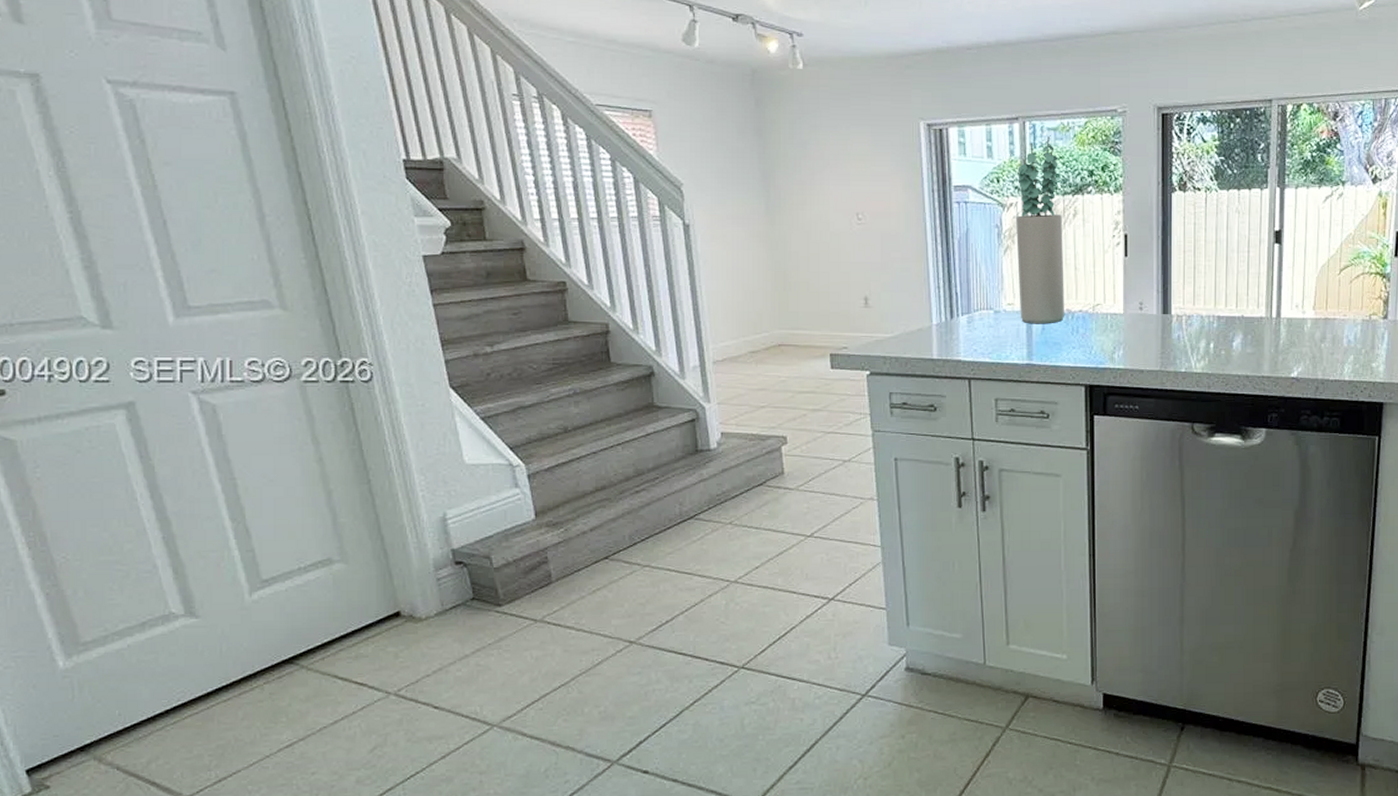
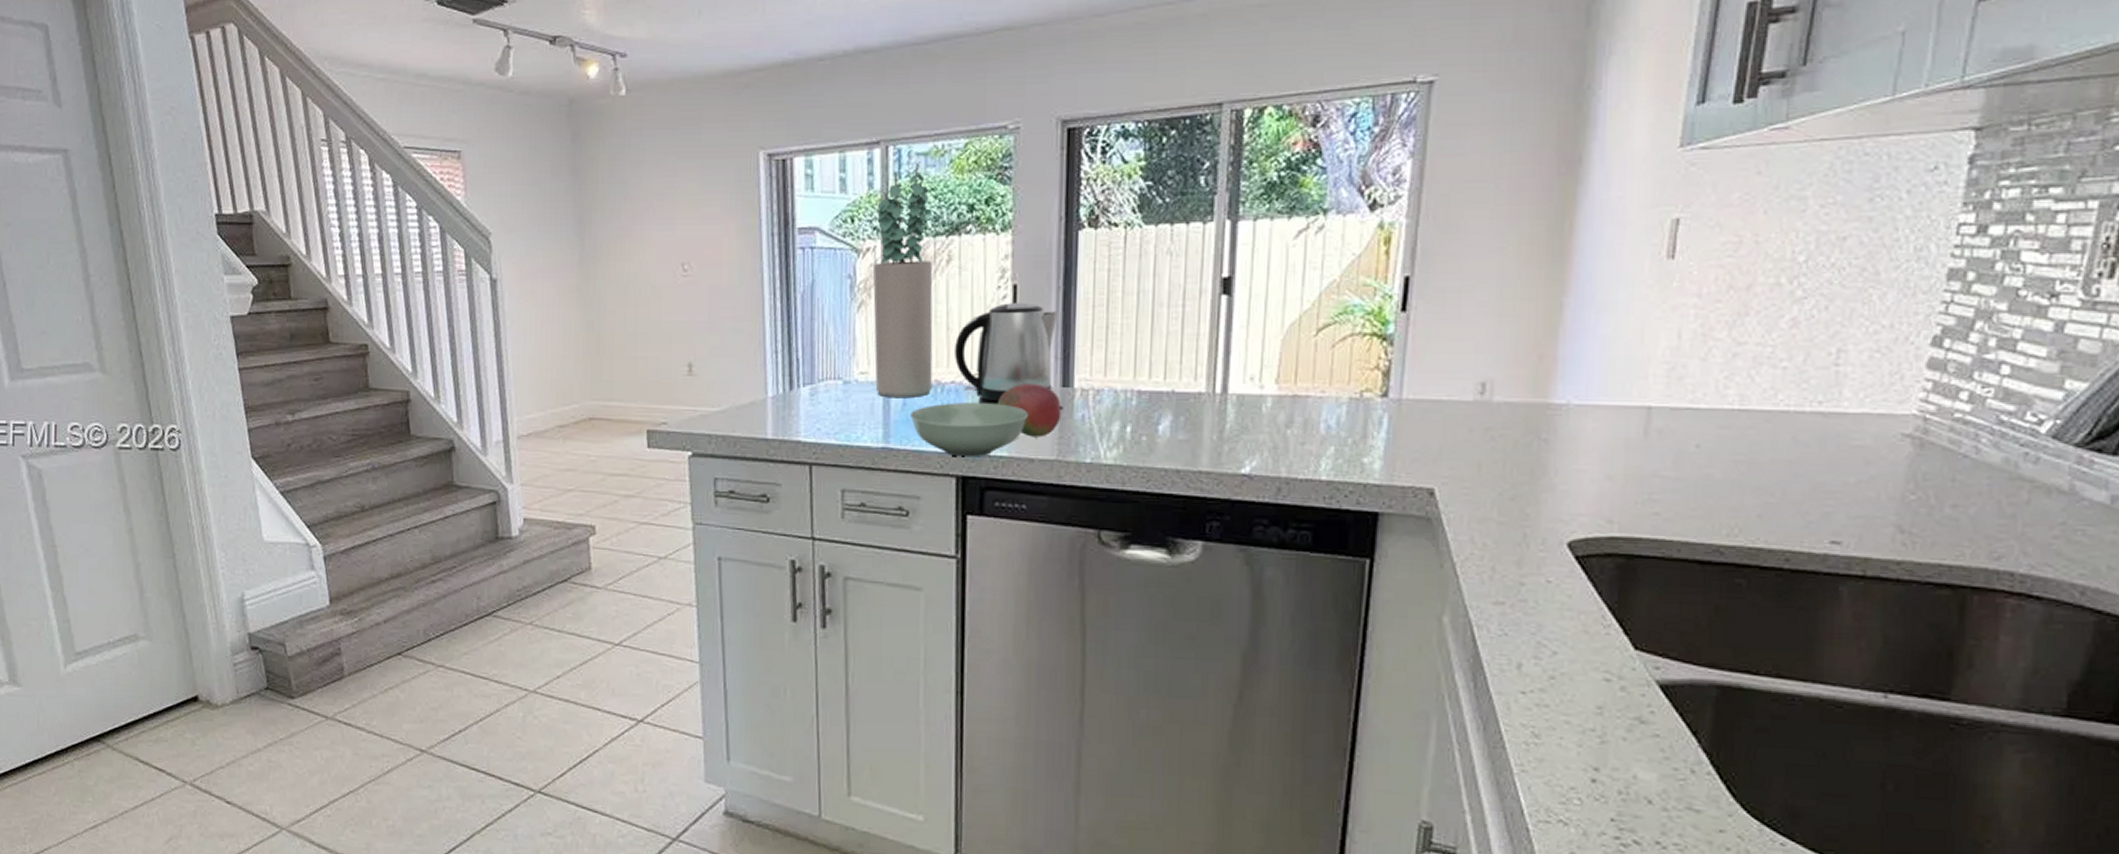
bowl: none [1048,327,1139,370] -> present [910,403,1029,458]
kettle: none [1081,248,1158,328] -> present [955,302,1058,405]
fruit: none [1114,311,1164,353] -> present [997,383,1064,437]

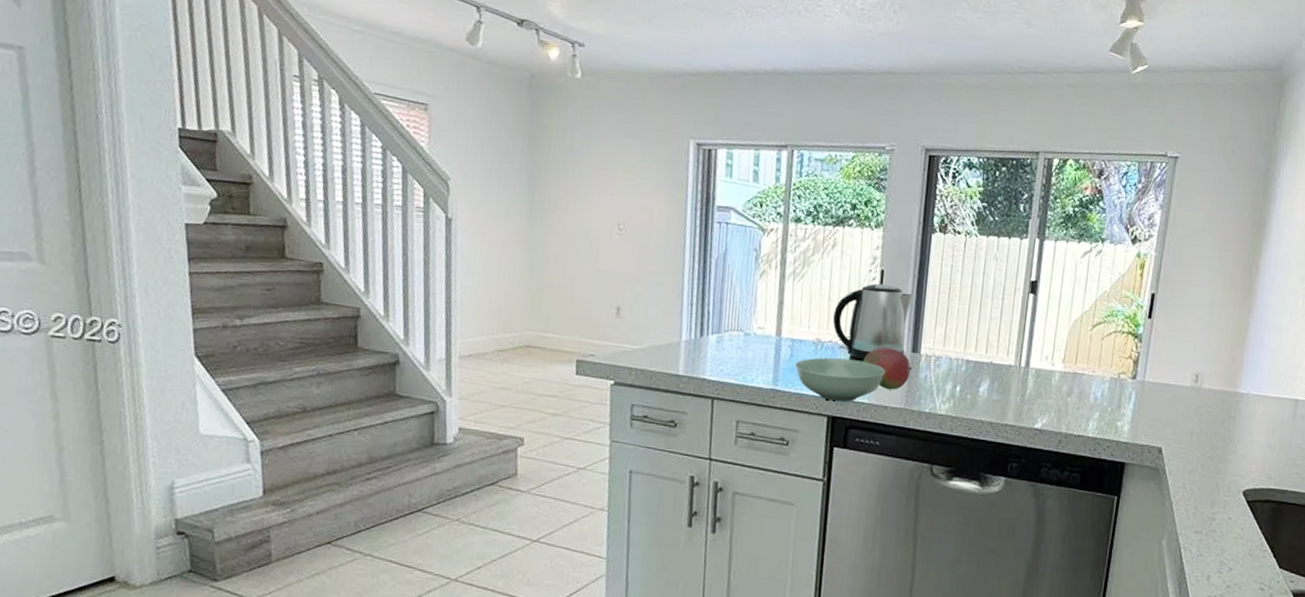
vase: present [872,162,933,399] -> none [769,165,823,351]

